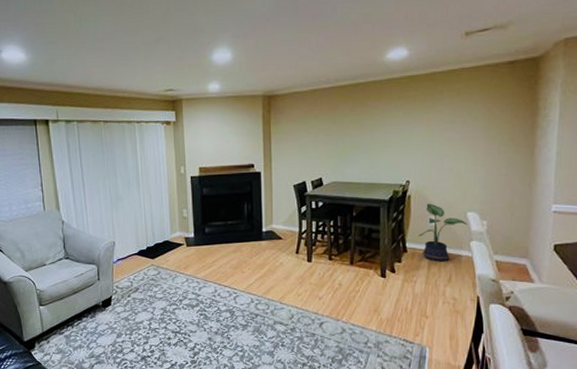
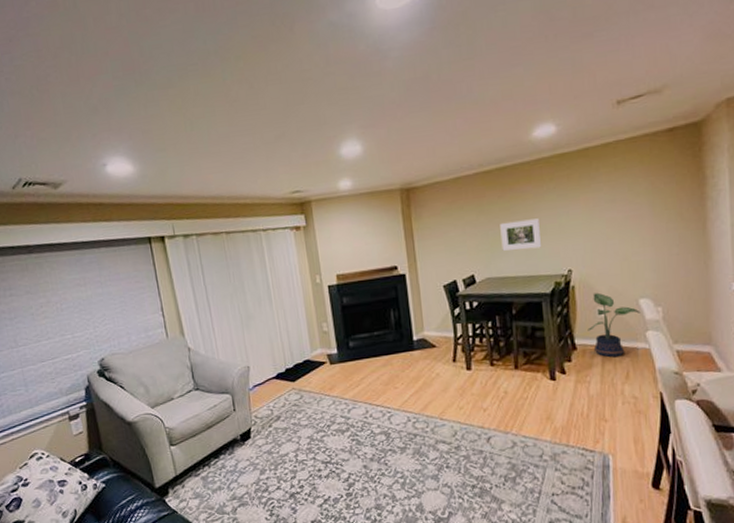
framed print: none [349,132,385,159] -> present [500,218,541,251]

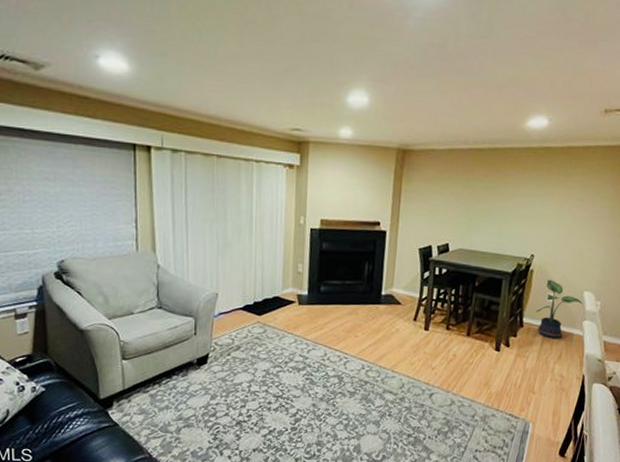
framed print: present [500,218,541,251] -> none [478,200,516,230]

